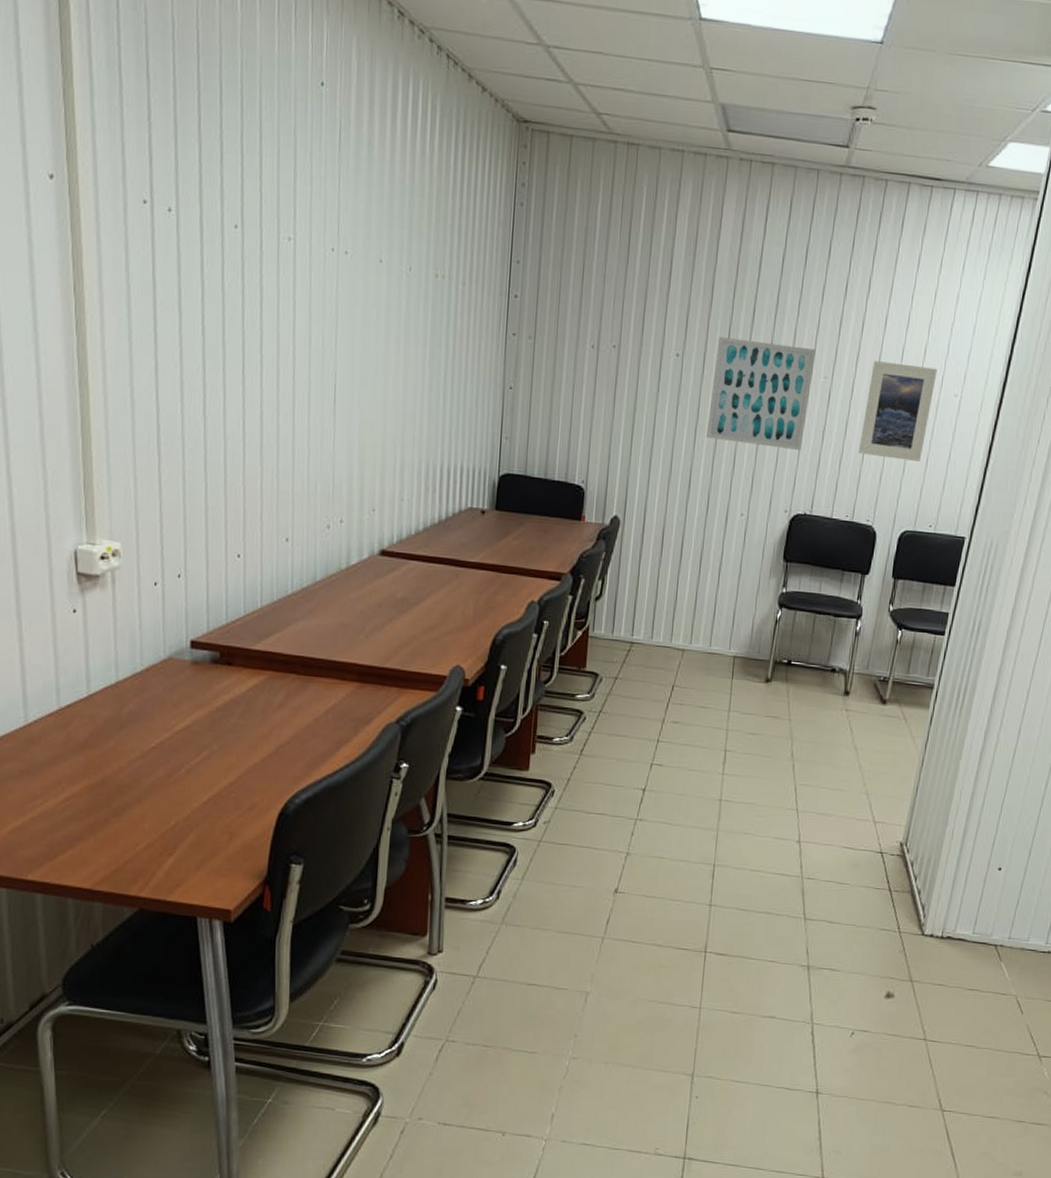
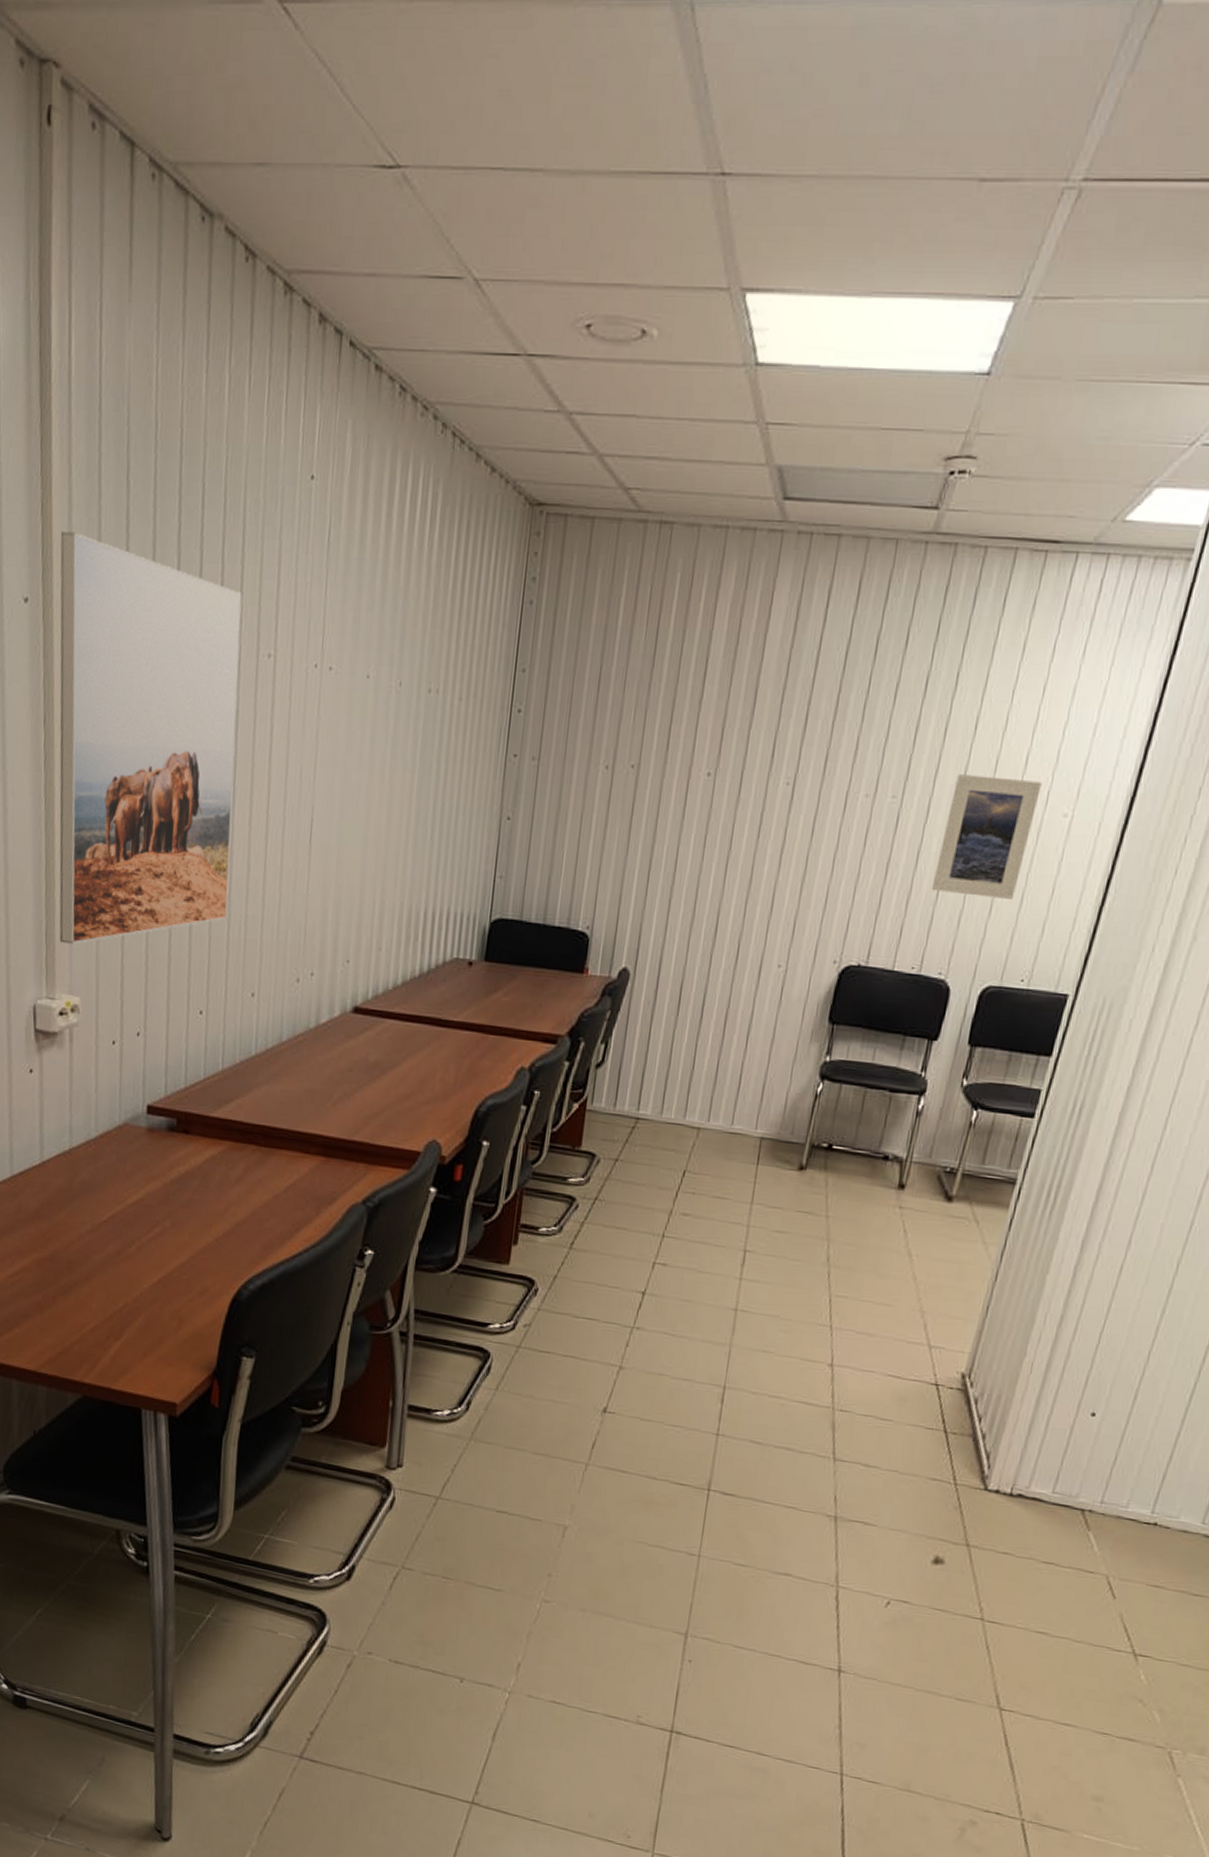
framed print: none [83,116,262,494] -> present [59,531,243,945]
wall art: present [706,337,816,450] -> none [740,751,883,887]

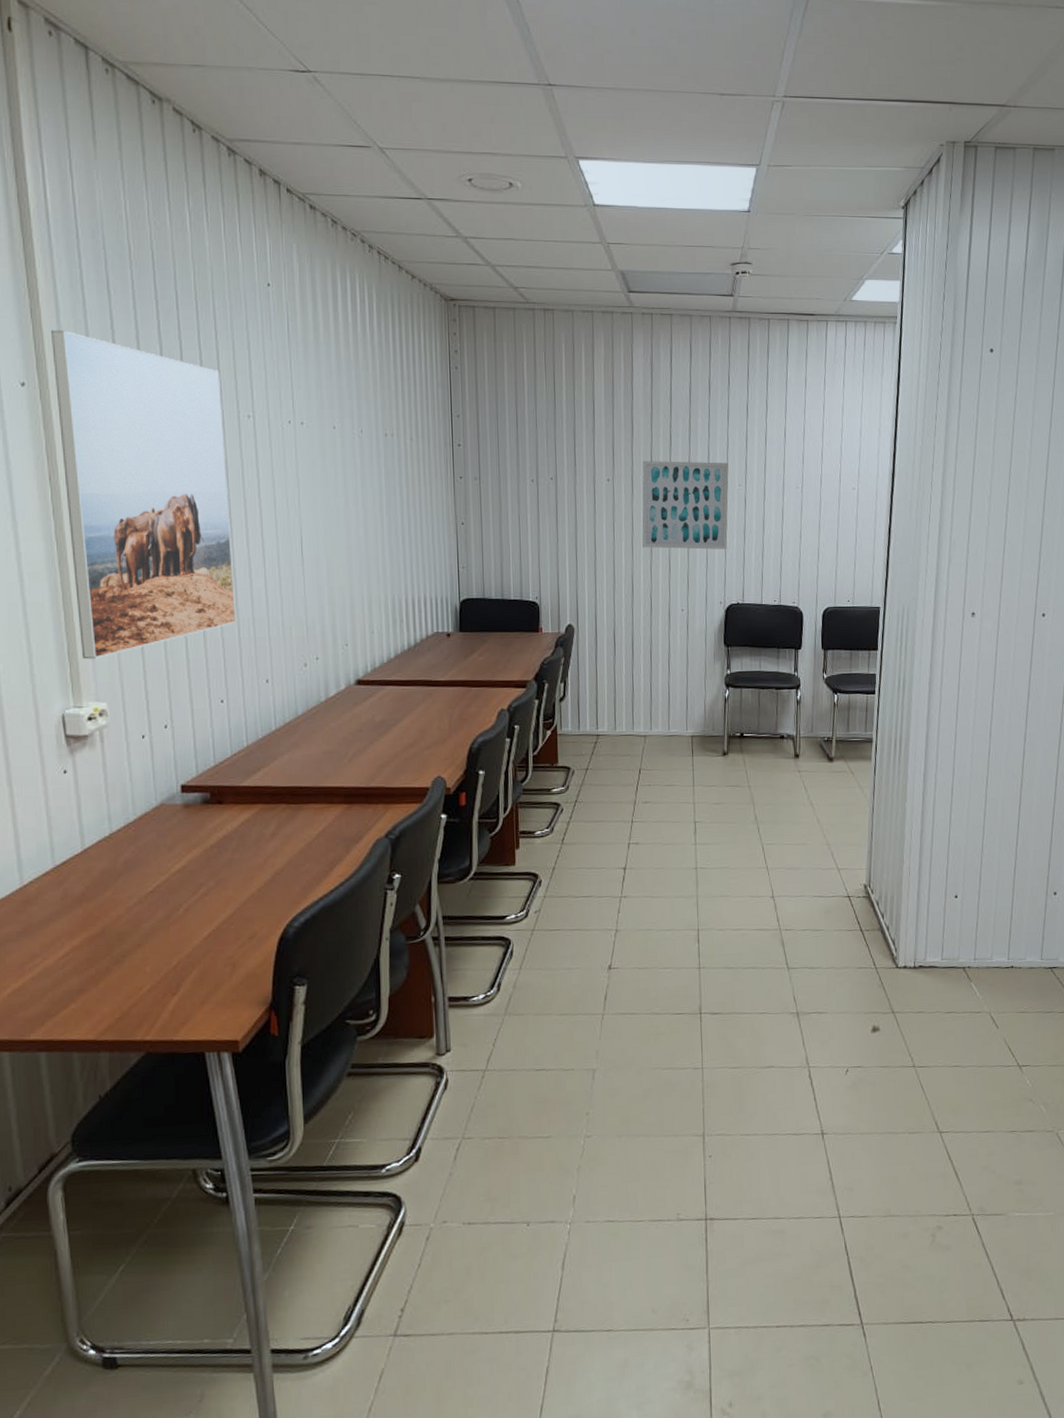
wall art: none [740,751,883,887] -> present [642,461,729,549]
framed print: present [931,774,1042,899] -> none [776,467,835,548]

